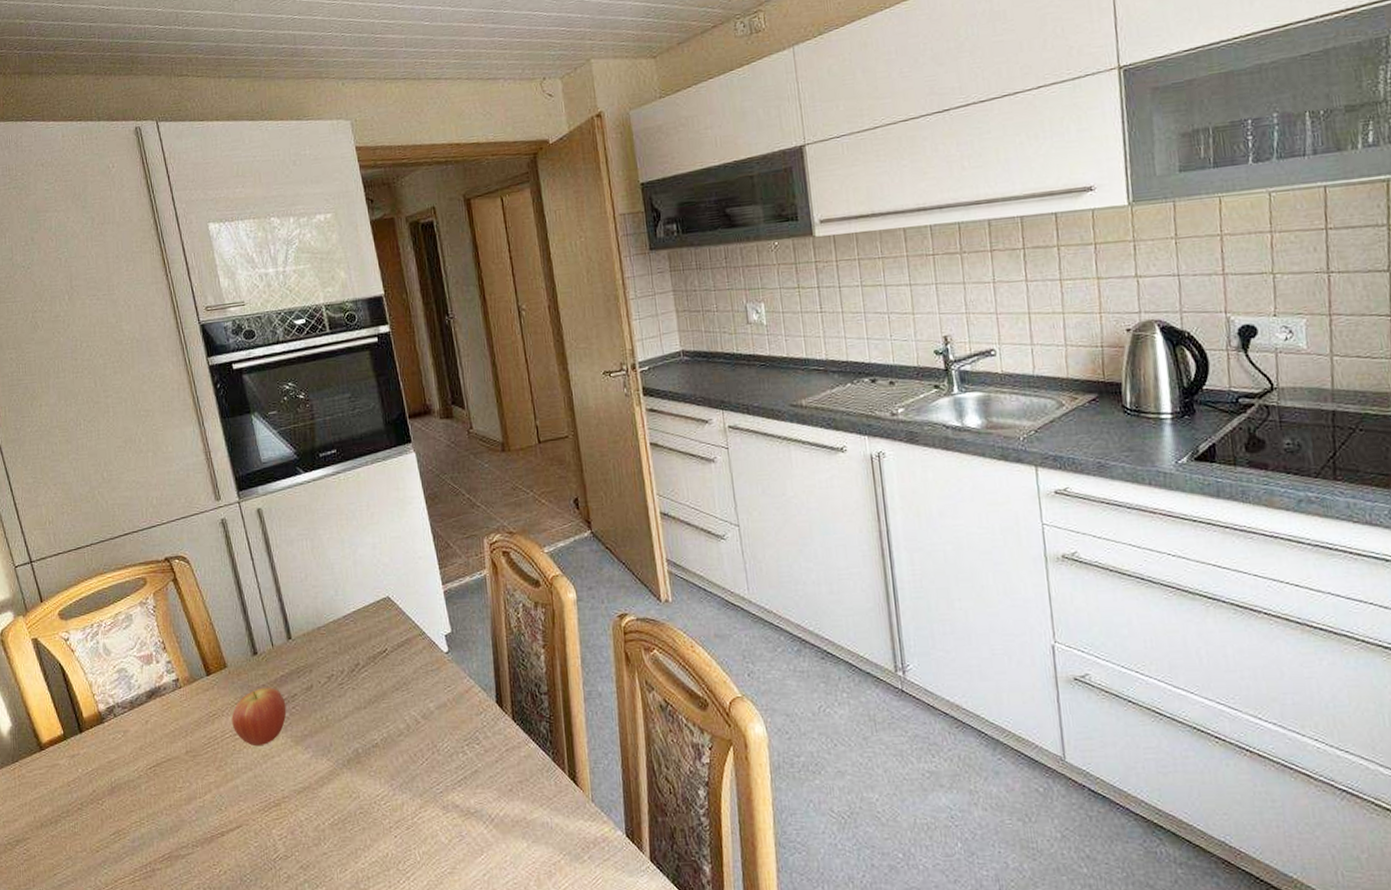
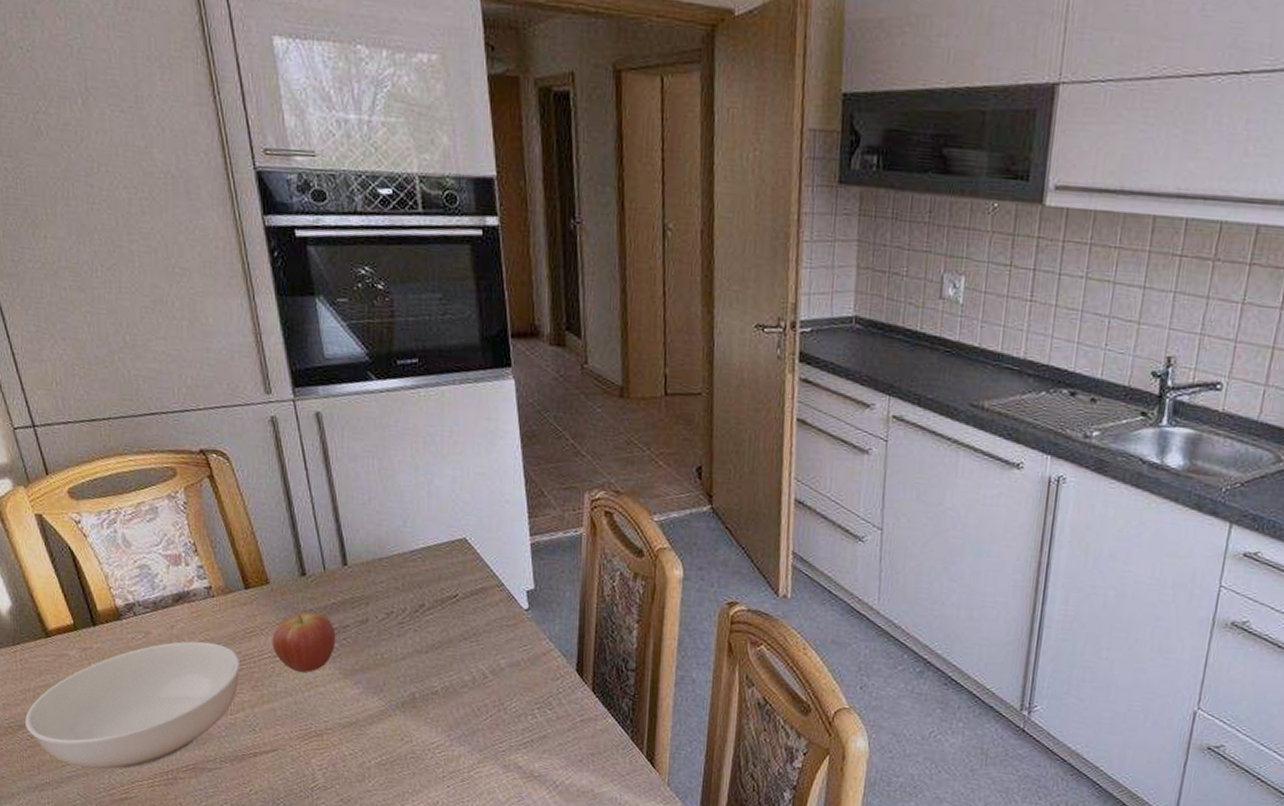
bowl: none [21,731,206,874] -> present [24,640,241,769]

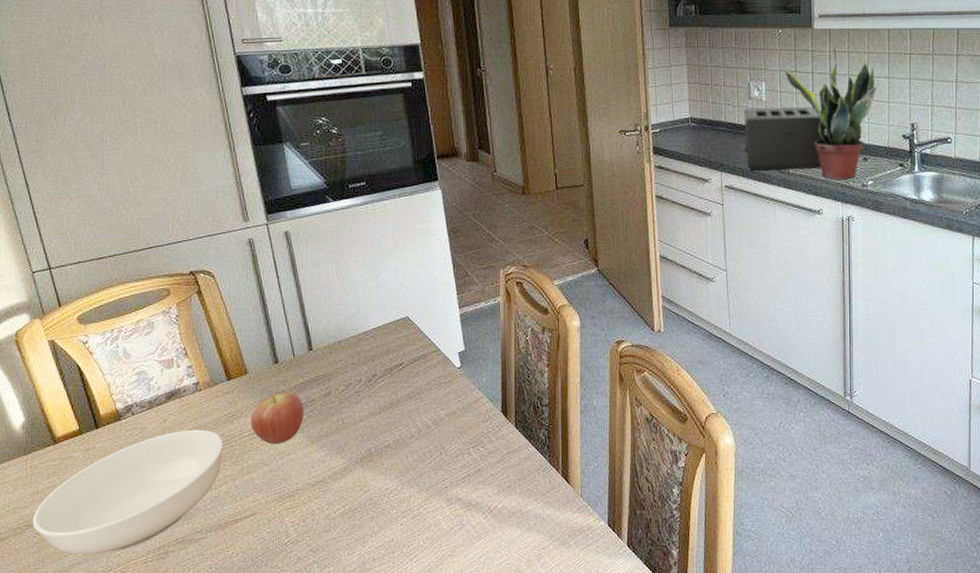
toaster: none [924,311,1043,406] -> present [743,106,825,171]
potted plant: none [994,235,1126,426] -> present [784,47,877,180]

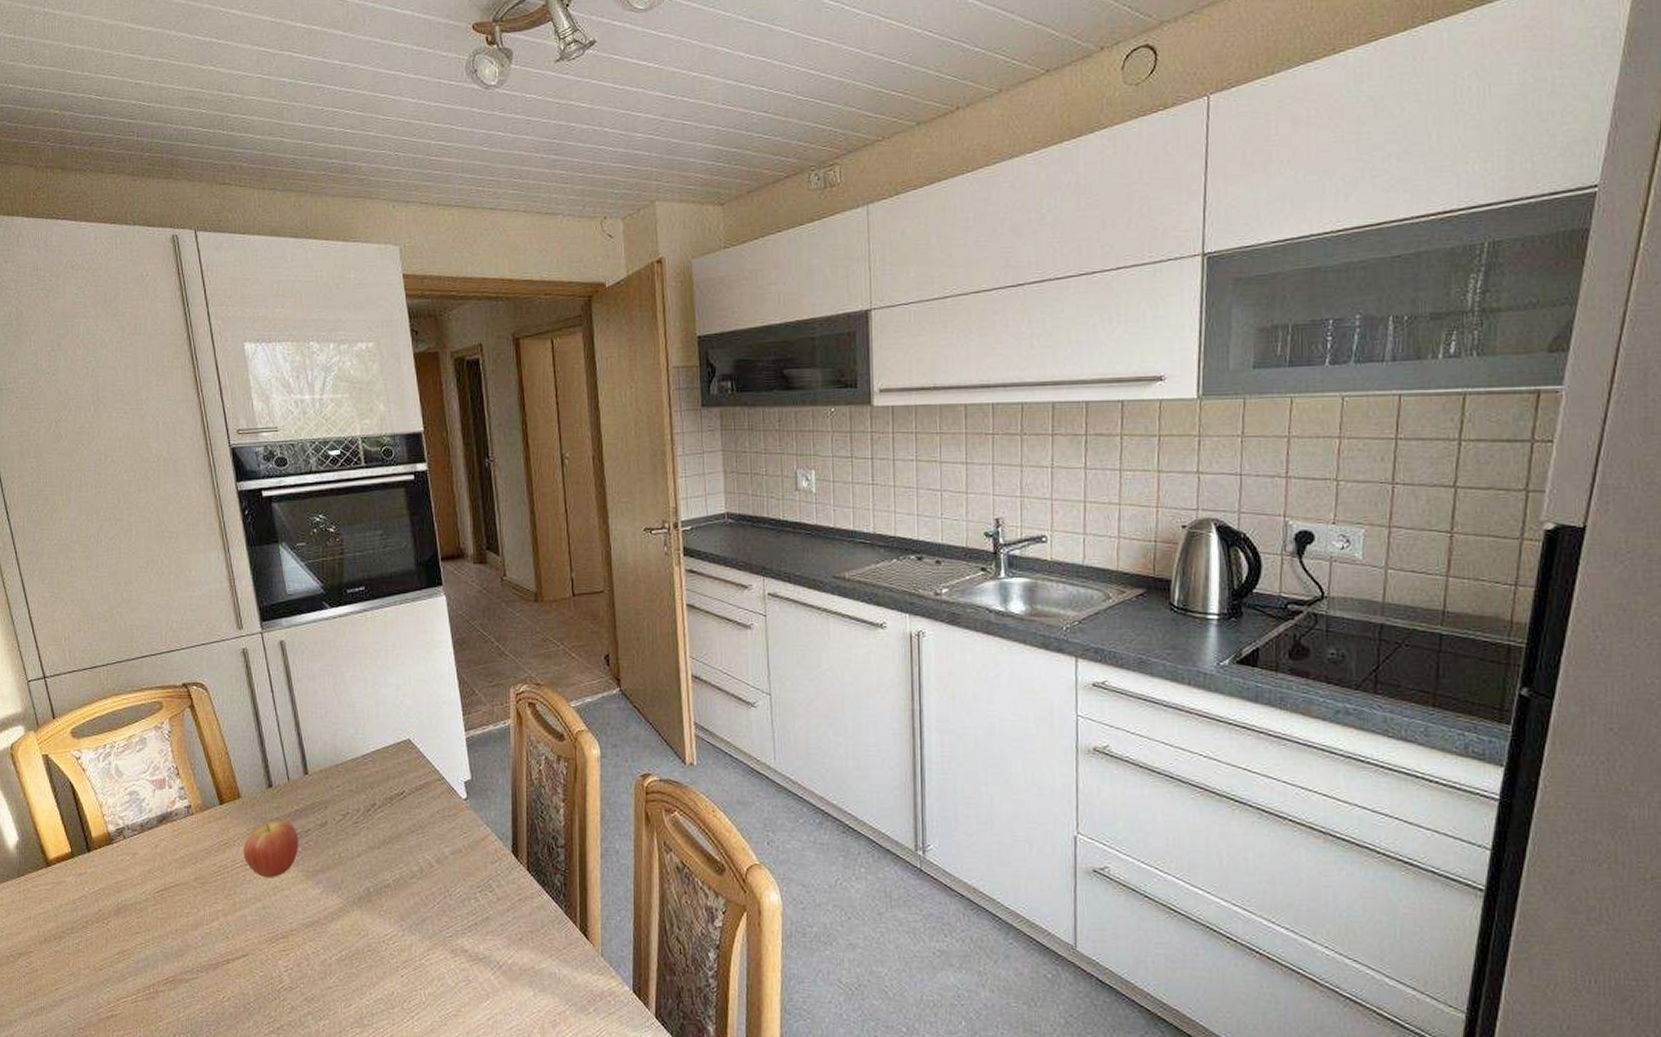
bowl: present [32,429,224,555] -> none [24,857,216,990]
toaster: present [743,106,825,171] -> none [789,498,888,575]
potted plant: present [784,47,877,180] -> none [838,427,952,588]

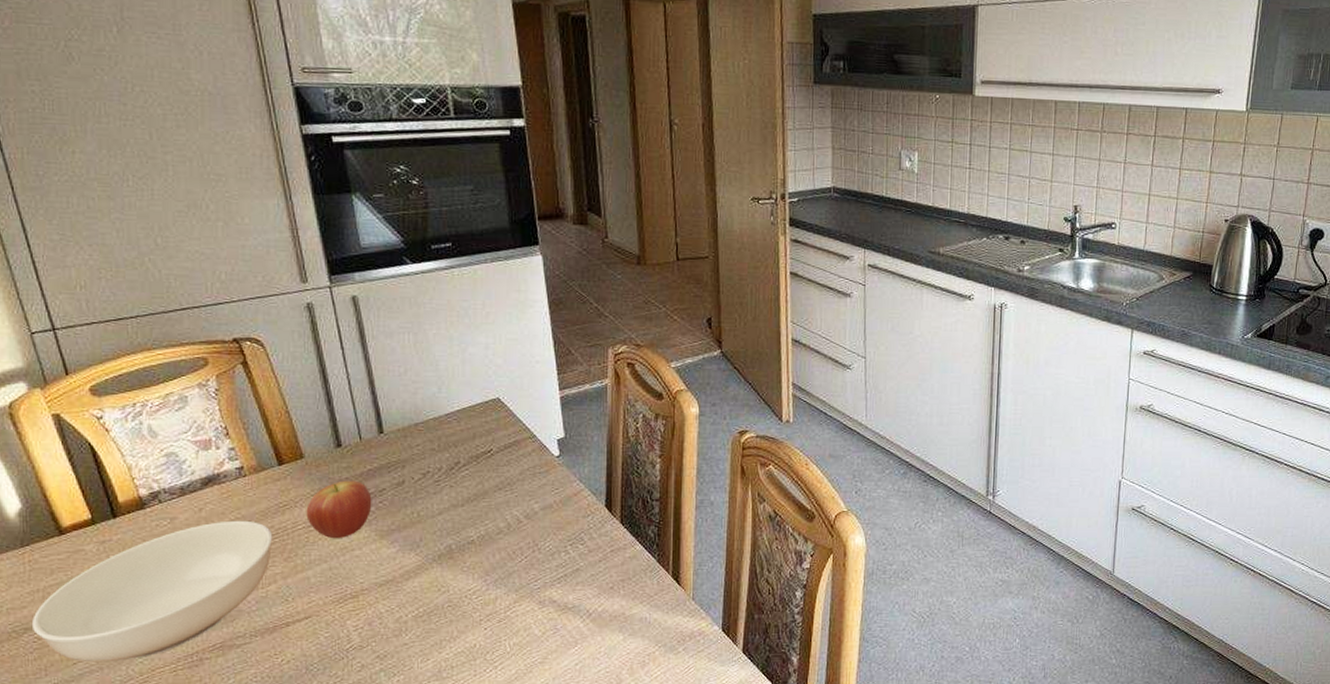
bowl: none [24,857,216,990] -> present [31,520,273,663]

